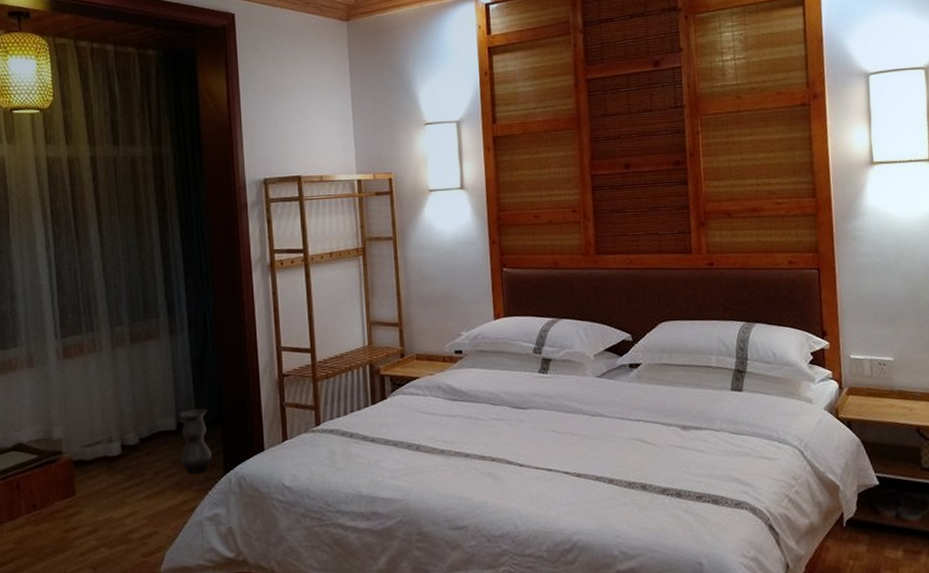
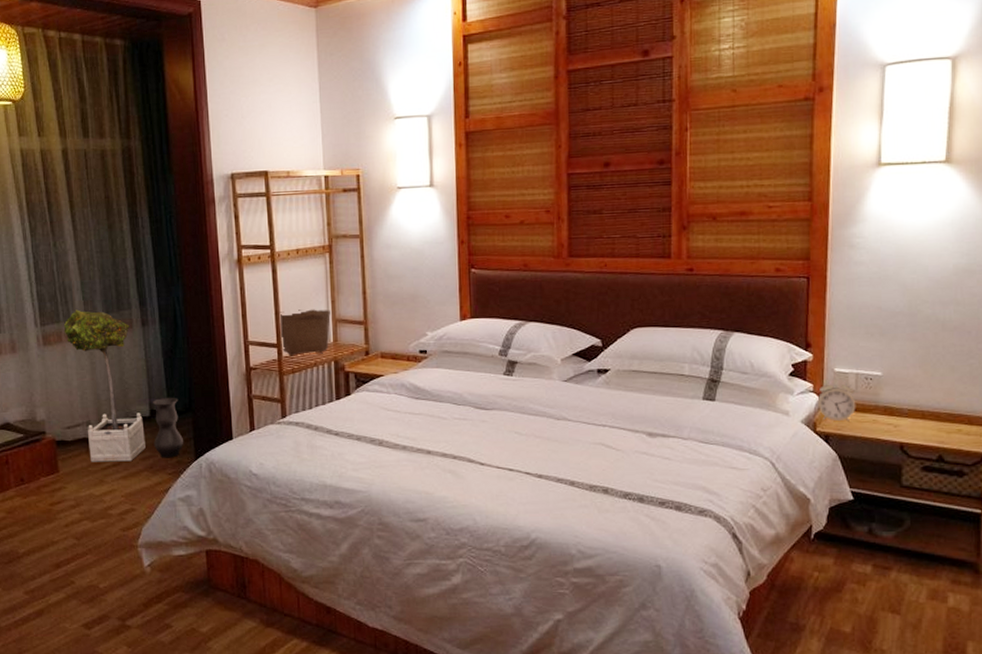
potted tree: none [86,319,171,483] -> present [63,309,146,462]
basket: none [313,312,365,361] -> present [279,309,331,356]
alarm clock: none [837,364,874,407] -> present [817,378,856,422]

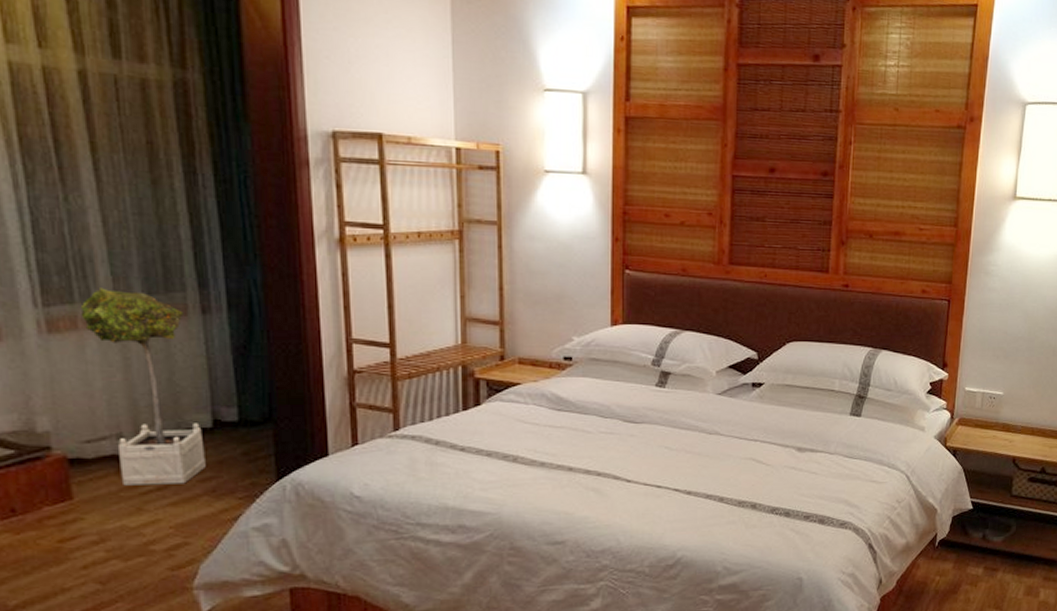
vase: present [152,397,183,457] -> none [215,404,260,478]
basket: present [279,309,331,356] -> none [394,304,459,358]
alarm clock: present [817,378,856,422] -> none [949,397,981,437]

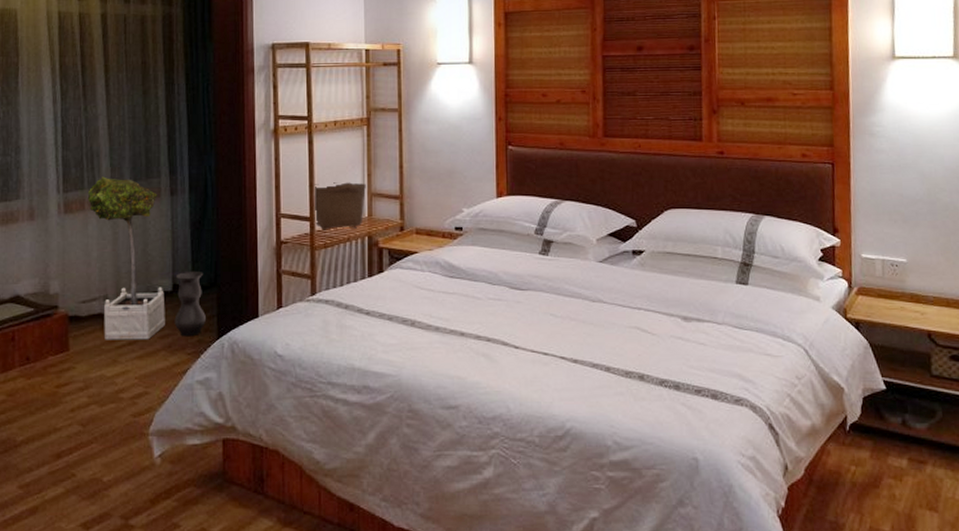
vase: none [215,404,260,478] -> present [174,270,206,336]
basket: none [394,304,459,358] -> present [314,182,366,230]

